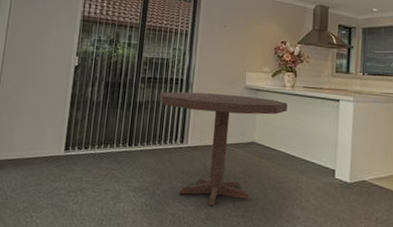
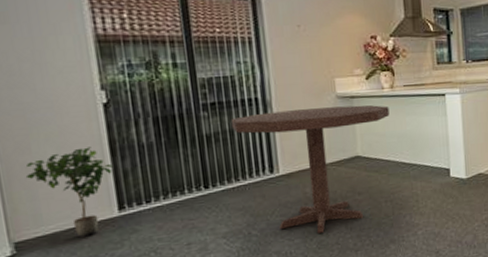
potted plant: none [12,96,70,167] -> present [25,147,113,238]

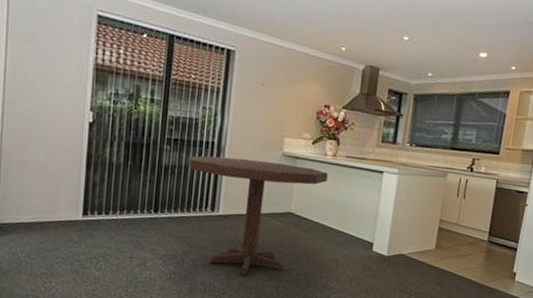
potted plant: present [25,147,113,238] -> none [19,156,86,232]

